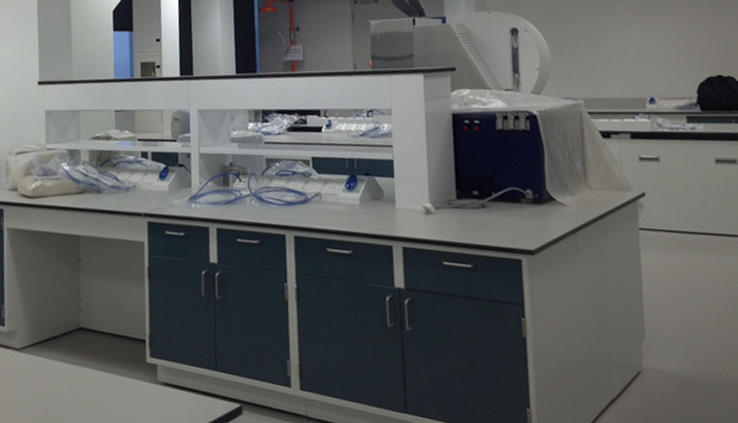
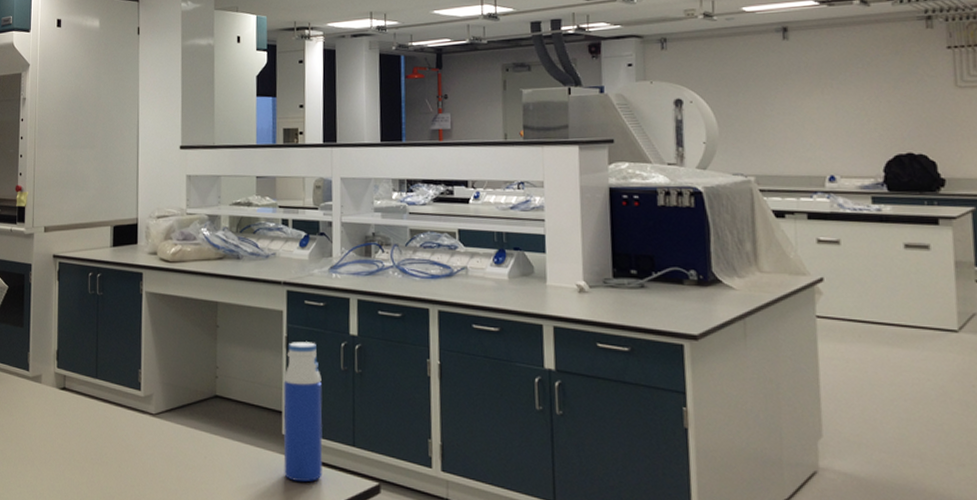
water bottle: none [146,271,186,407] -> present [283,342,323,482]

